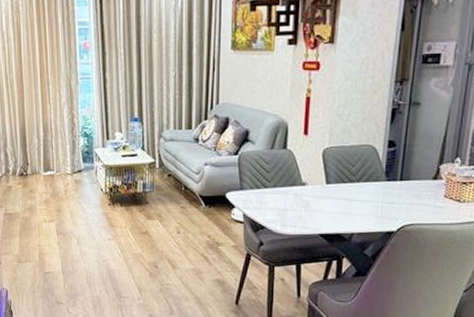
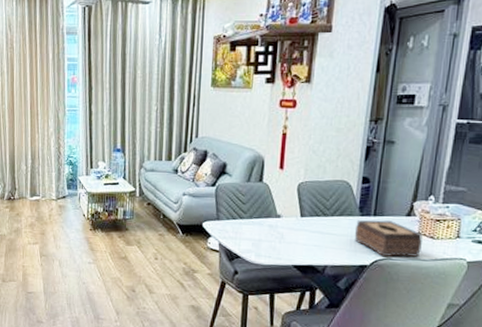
tissue box: none [380,184,449,223] -> present [354,220,423,257]

